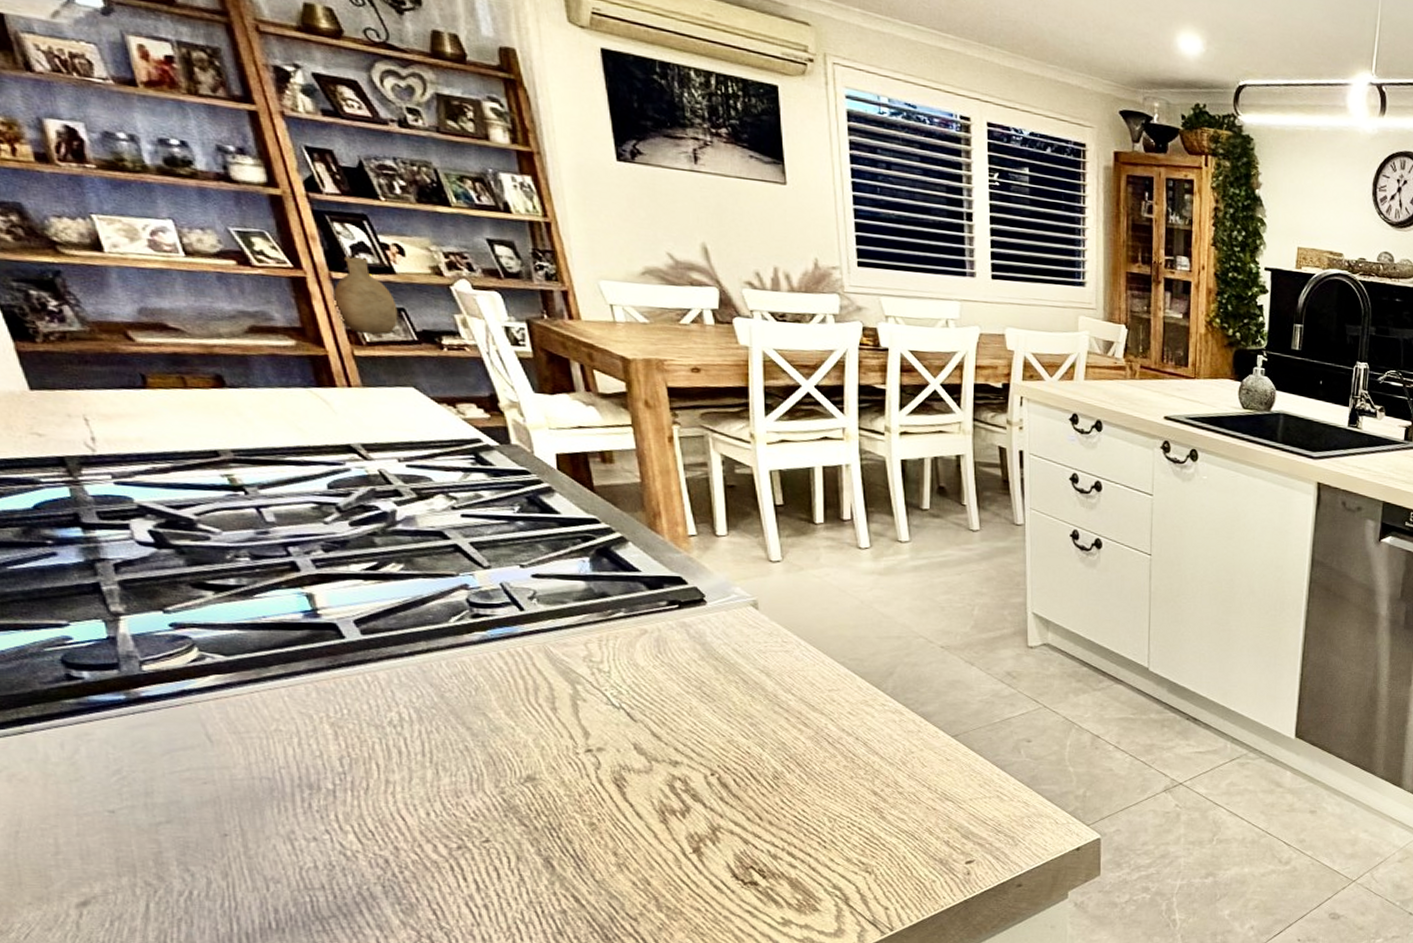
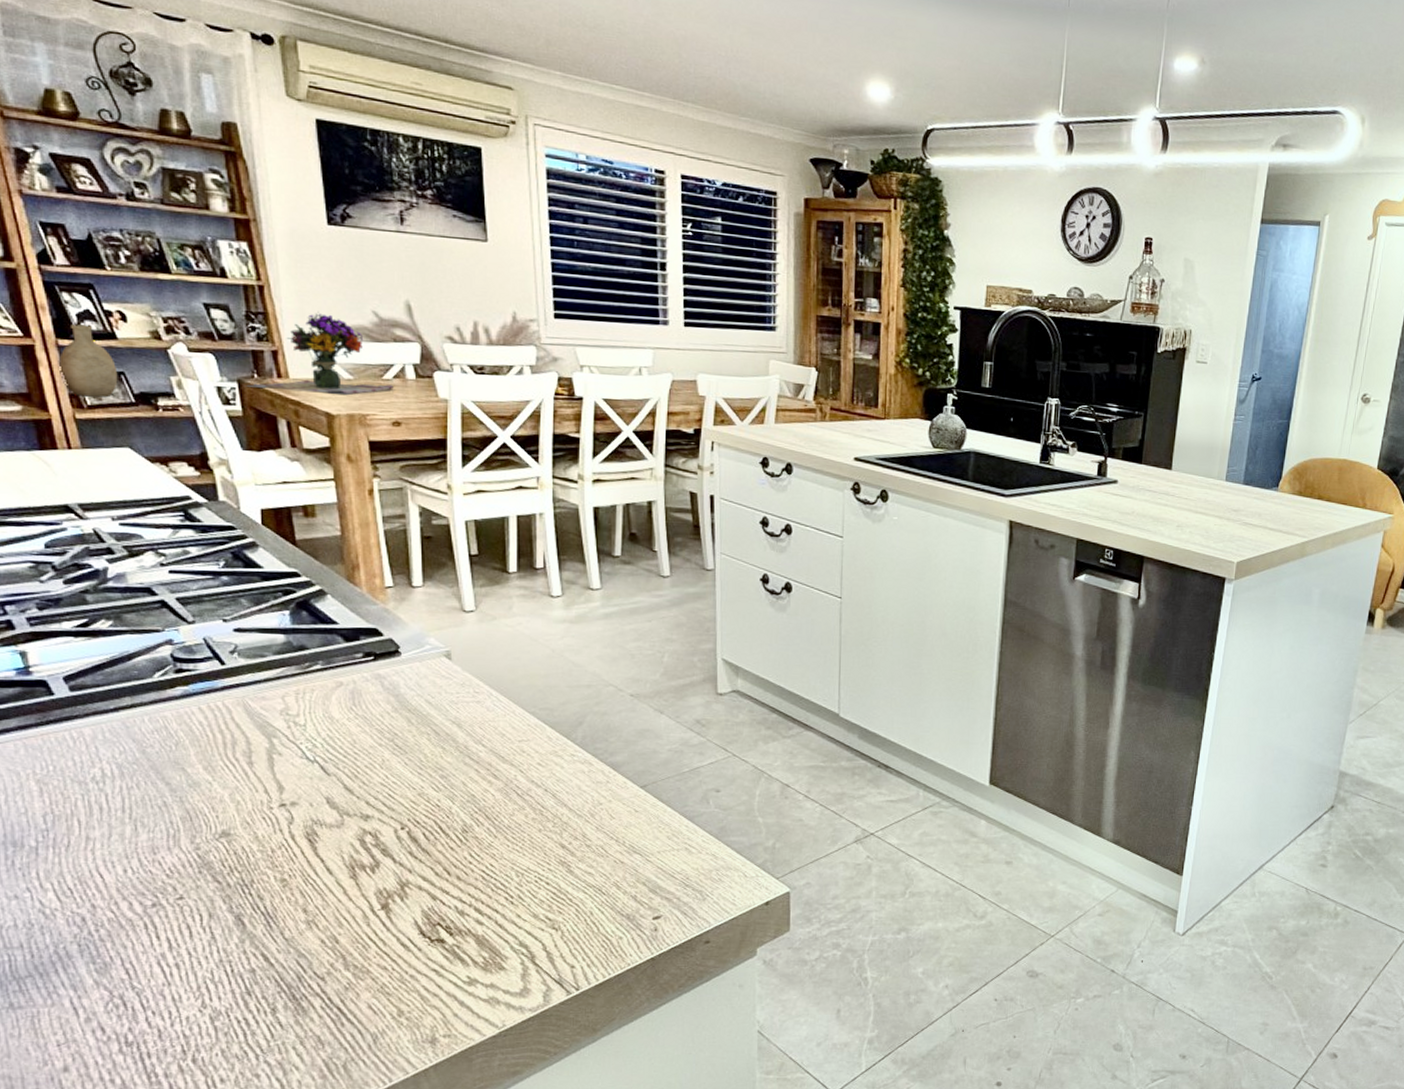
flower arrangement: none [535,252,695,340] -> present [246,312,397,396]

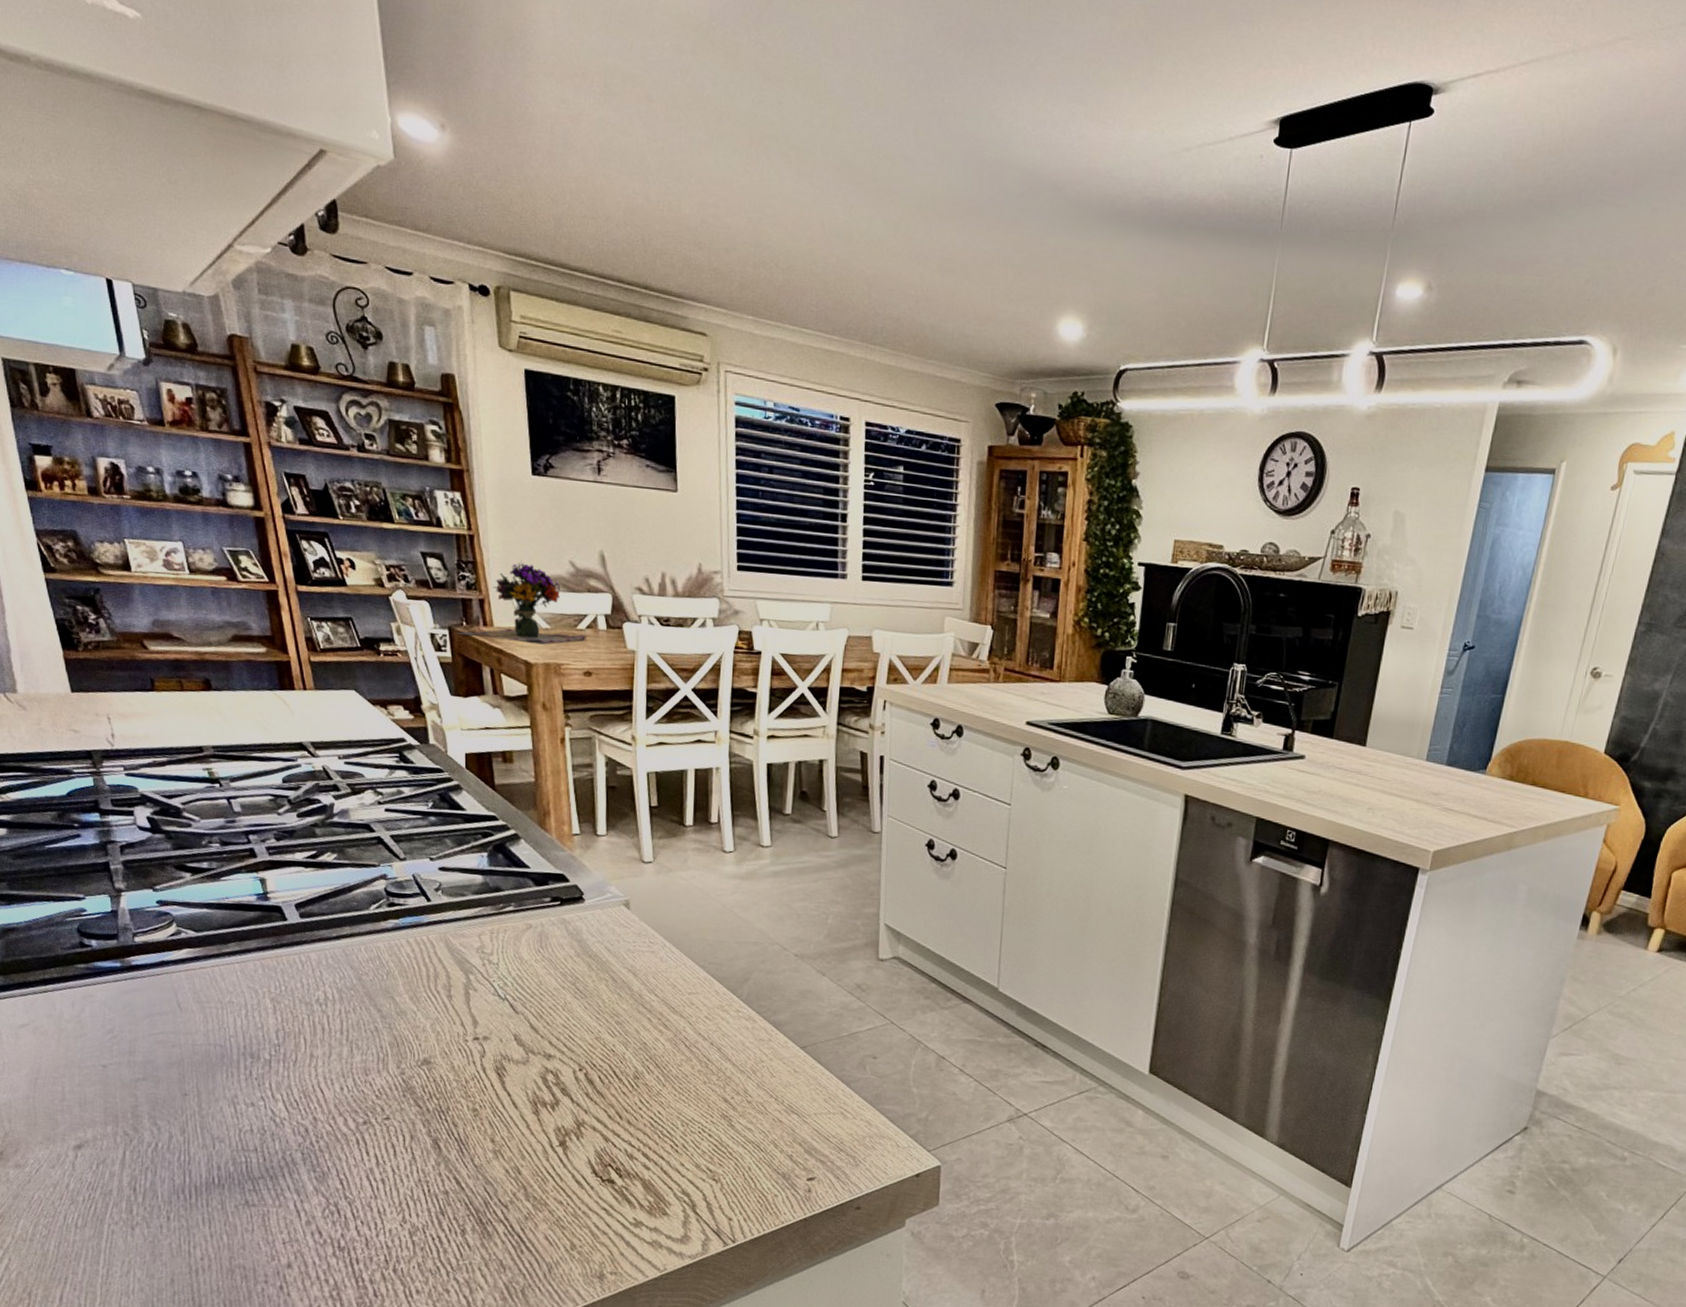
decorative vase: present [59,324,118,398] -> none [298,571,347,642]

